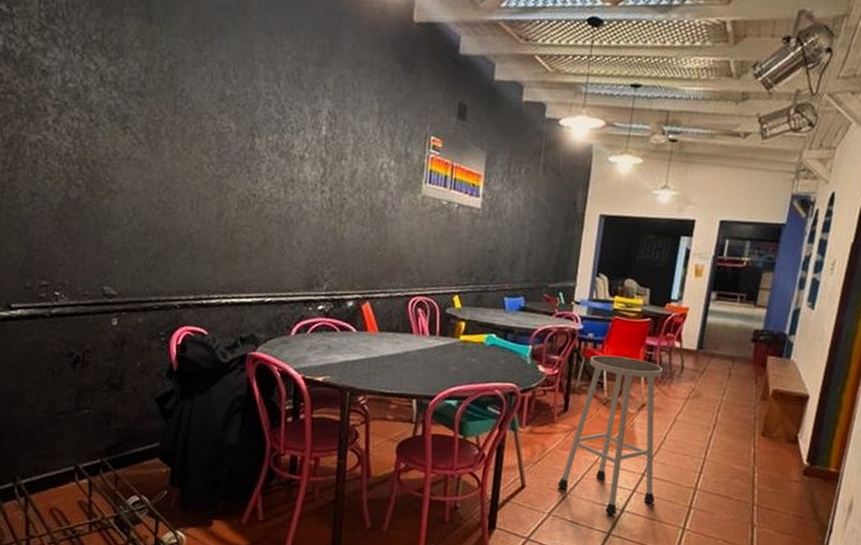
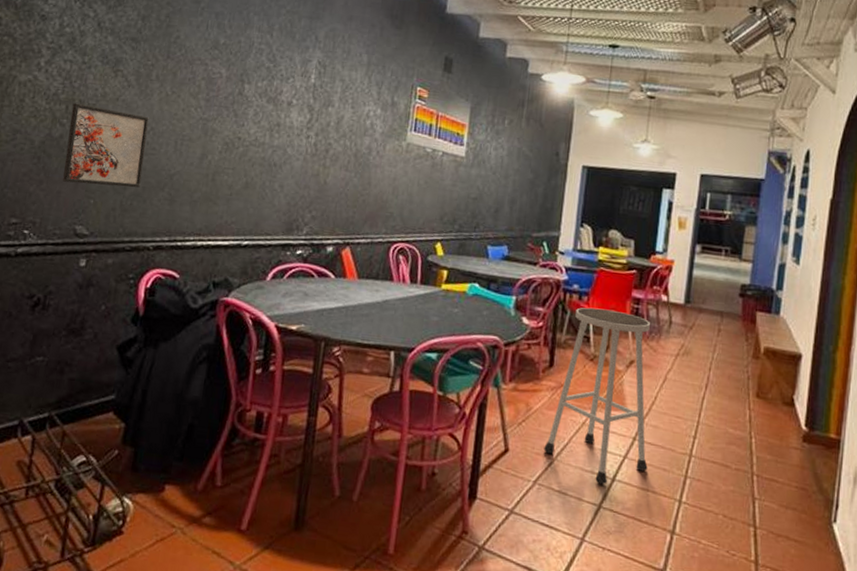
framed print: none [85,163,163,248] -> present [63,103,149,188]

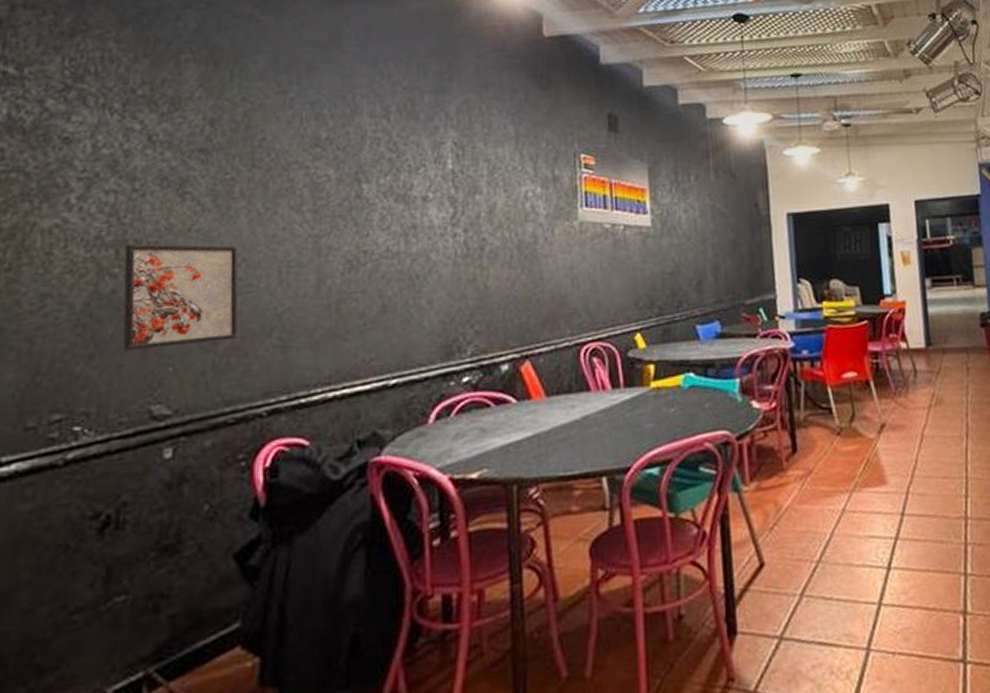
stool: present [544,307,651,485] -> none [804,371,924,579]

